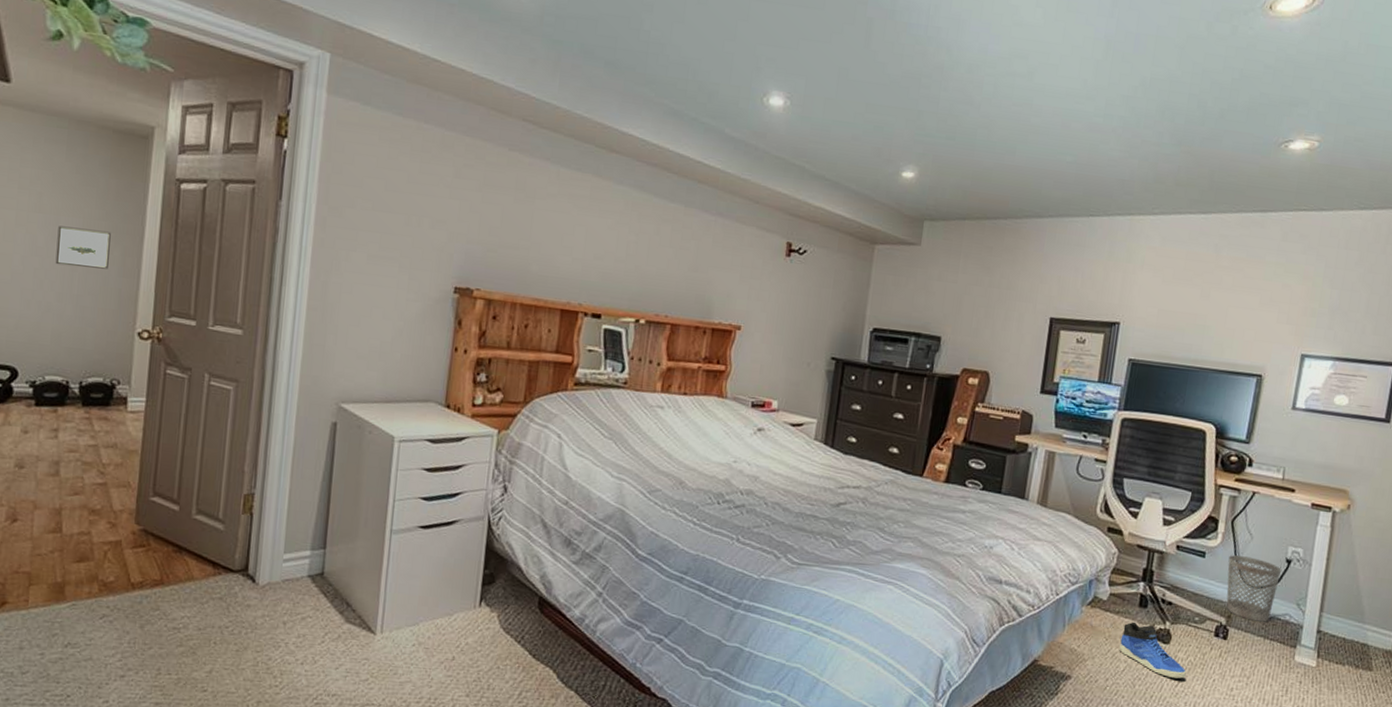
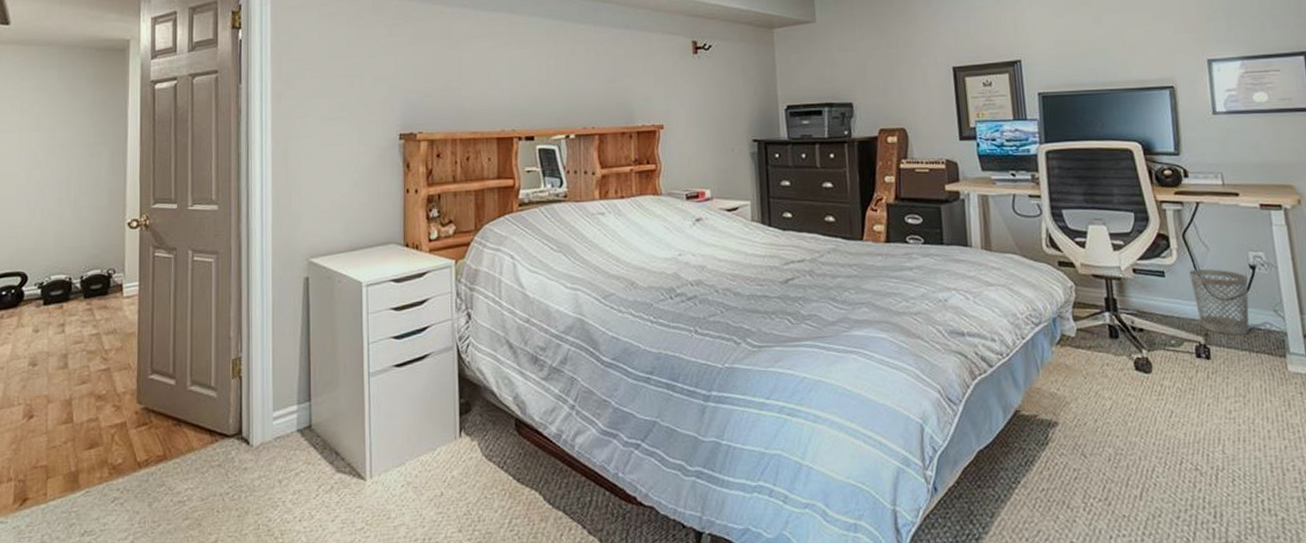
wall art: present [55,225,111,269] -> none [54,137,99,174]
sneaker: present [1119,622,1186,679] -> none [1099,355,1178,409]

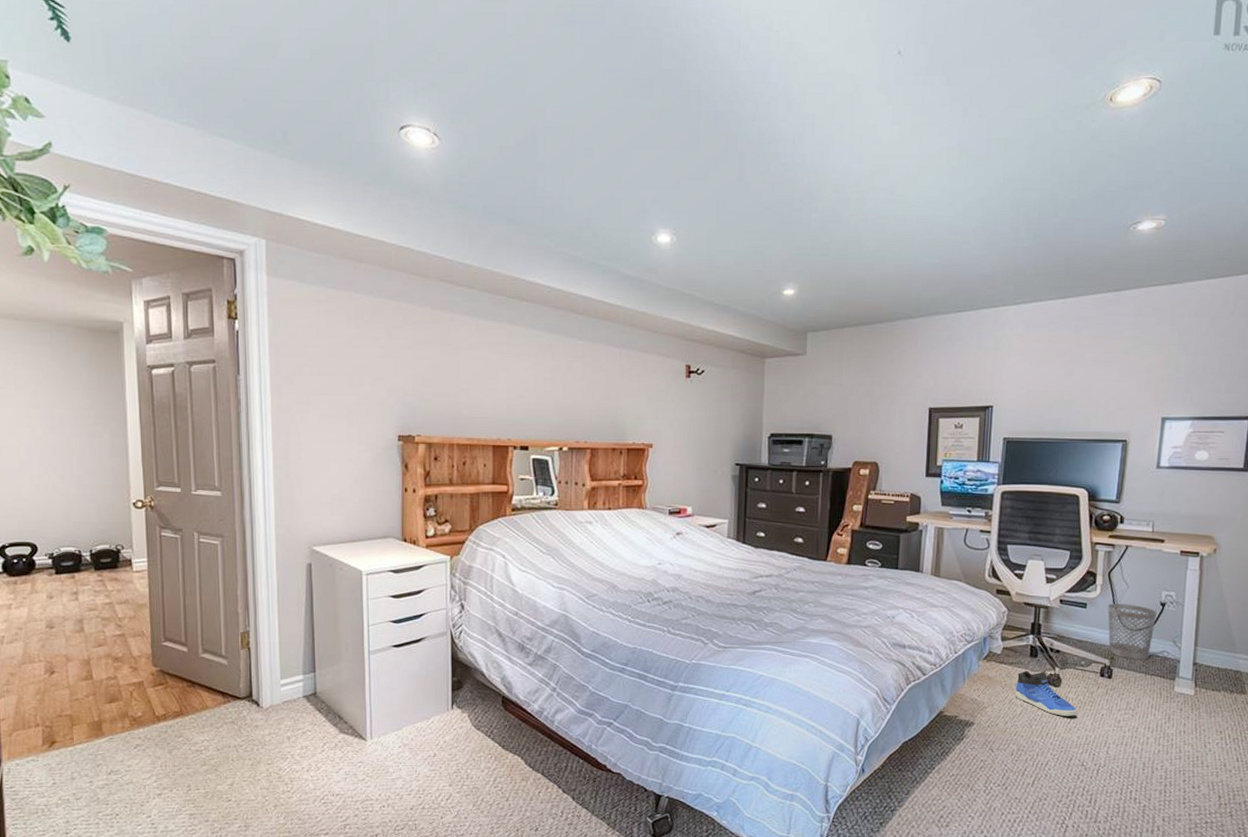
sneaker: none [1099,355,1178,409] -> present [1015,670,1077,716]

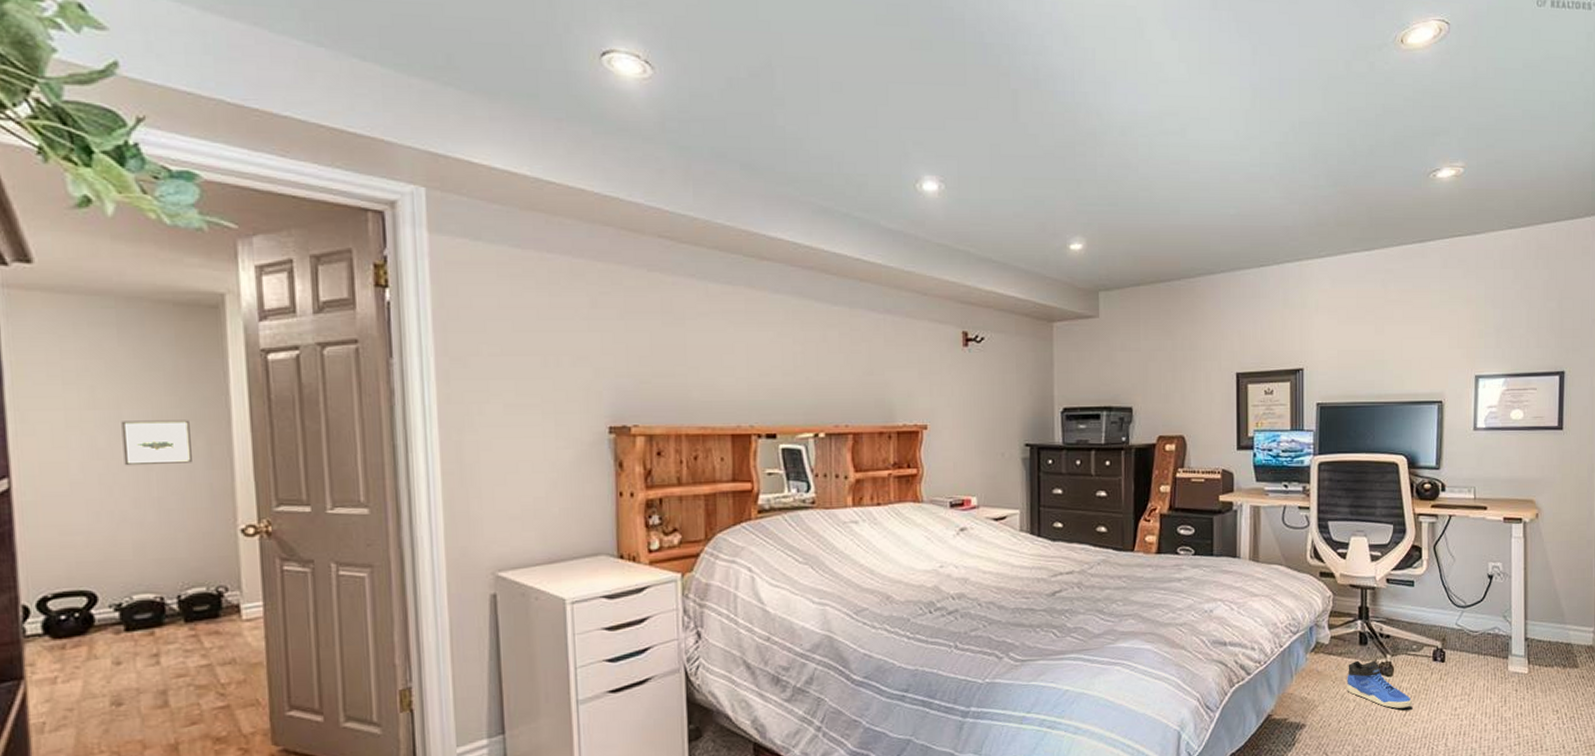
wall art: none [53,417,100,452] -> present [121,420,192,466]
wastebasket: present [1107,604,1157,660] -> none [1436,578,1485,640]

